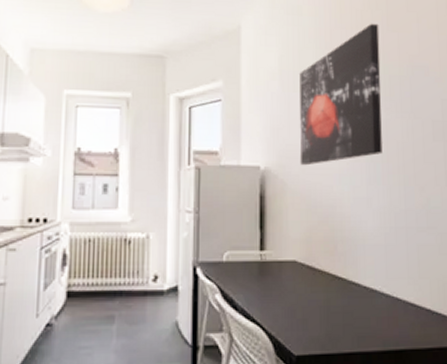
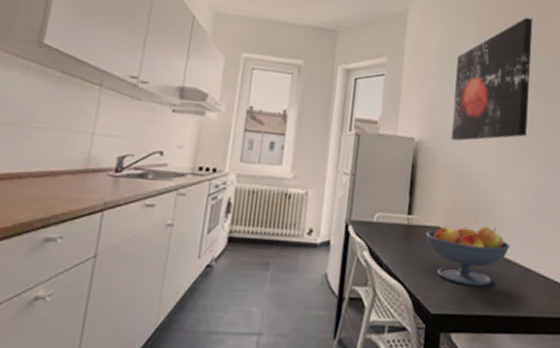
fruit bowl: none [281,256,375,321] -> present [425,226,510,286]

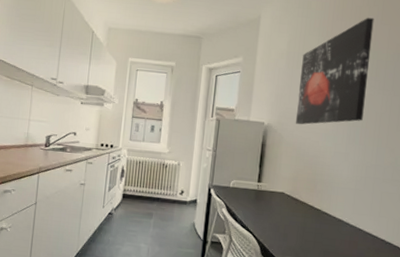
fruit bowl: present [425,226,510,286] -> none [272,192,344,240]

